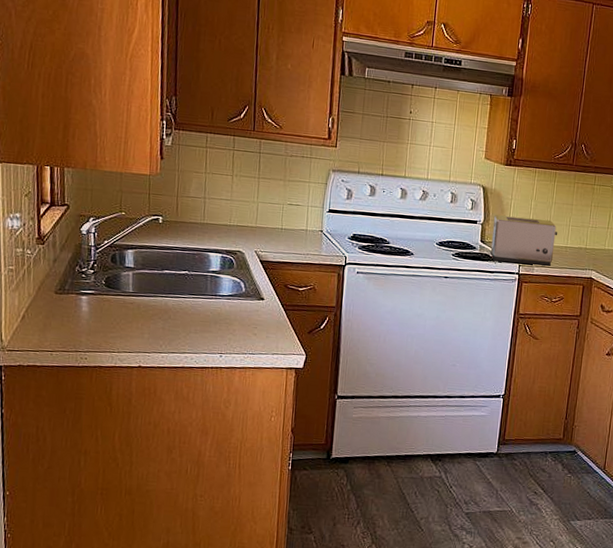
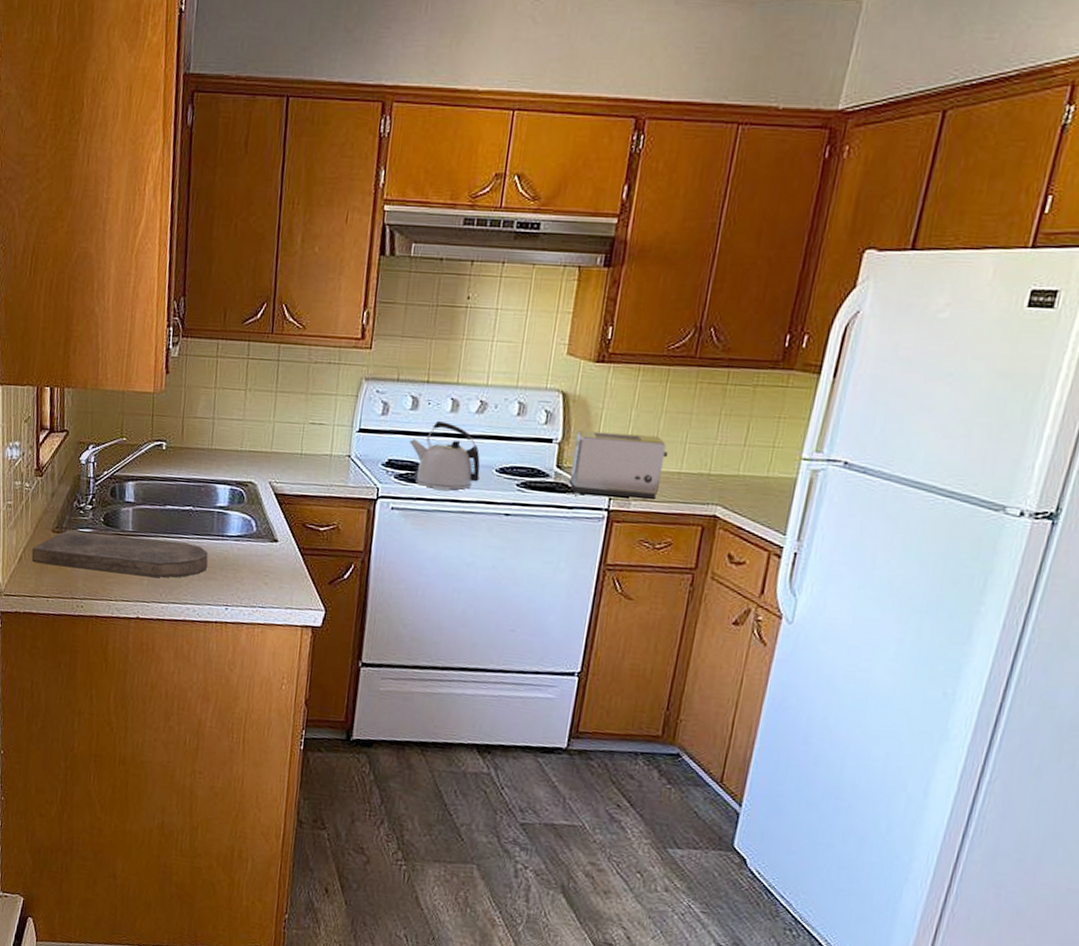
cutting board: none [34,291,203,332] -> present [31,529,208,578]
kettle: none [369,204,425,260] -> present [408,420,481,492]

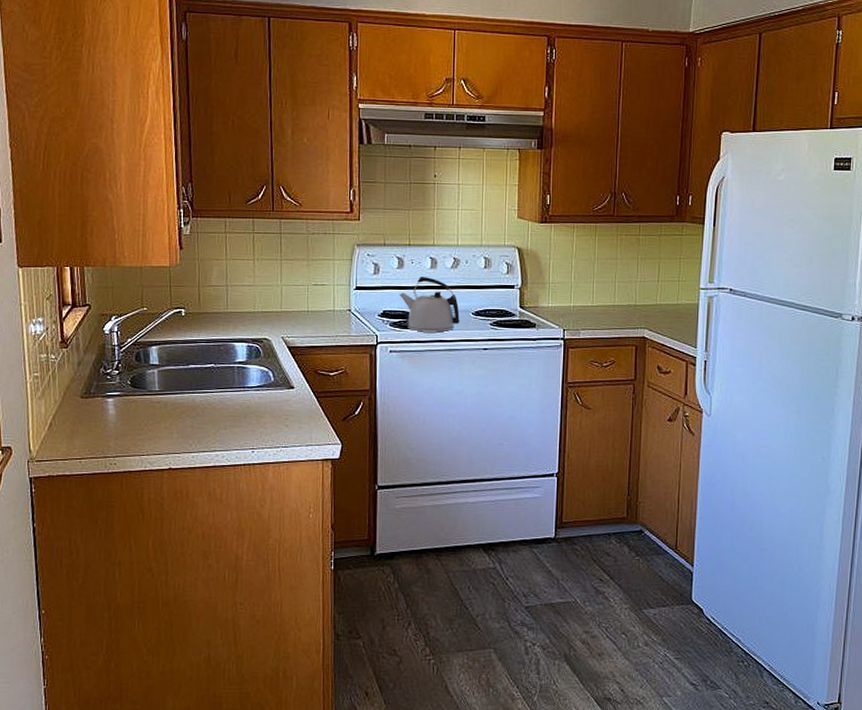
cutting board: present [31,529,208,578] -> none [61,394,232,430]
toaster: present [568,430,669,501] -> none [531,277,604,329]

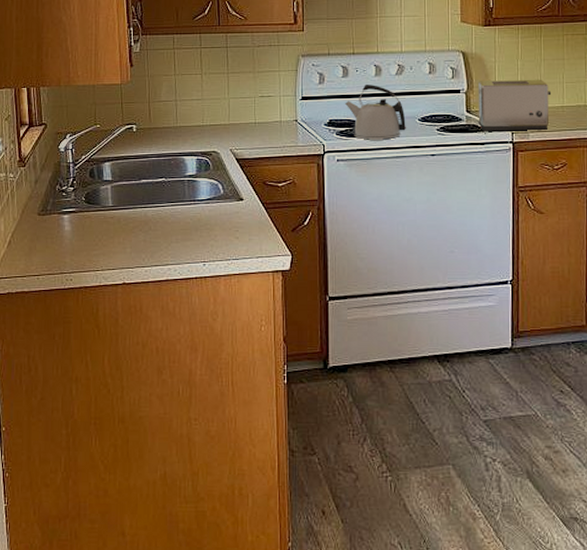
toaster: none [531,277,604,329] -> present [477,80,552,132]

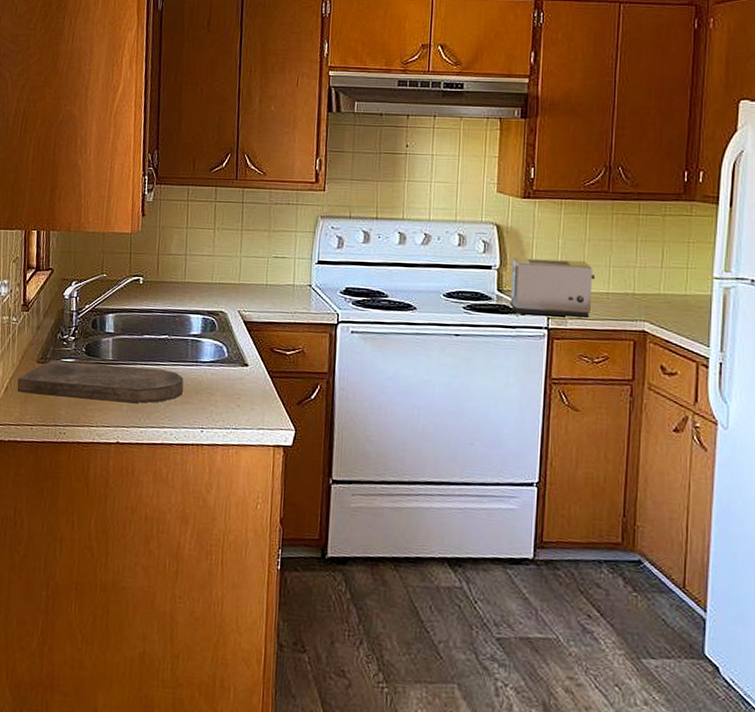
cutting board: none [20,210,183,245] -> present [17,360,184,403]
kettle: present [344,83,407,141] -> none [363,251,430,315]

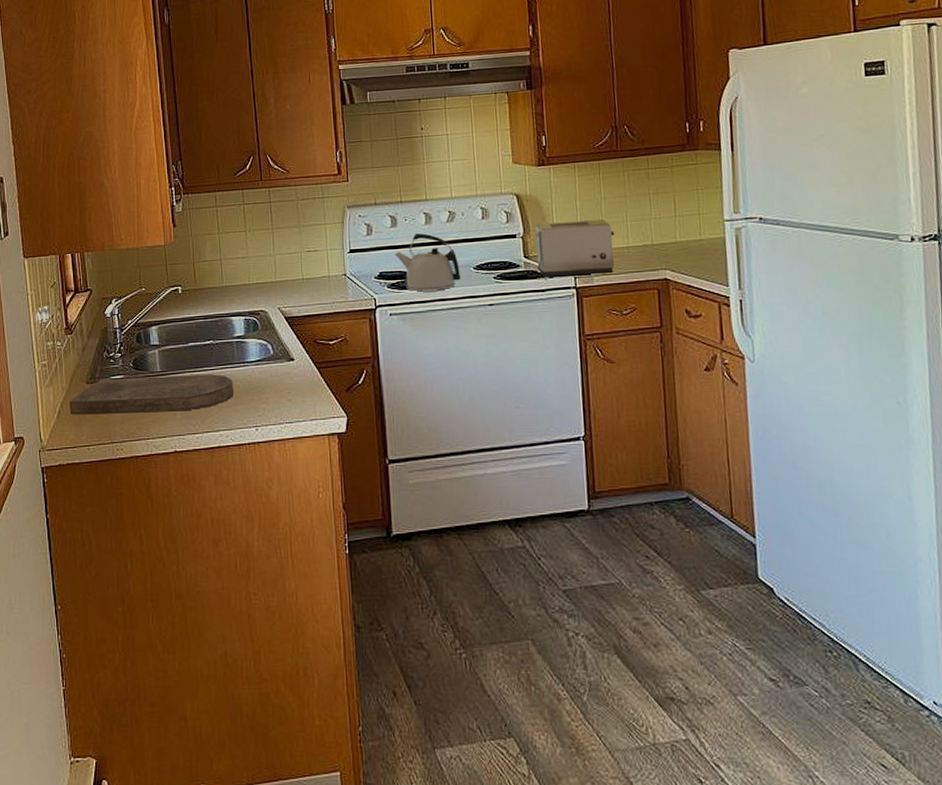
kettle: none [363,251,430,315] -> present [394,233,462,293]

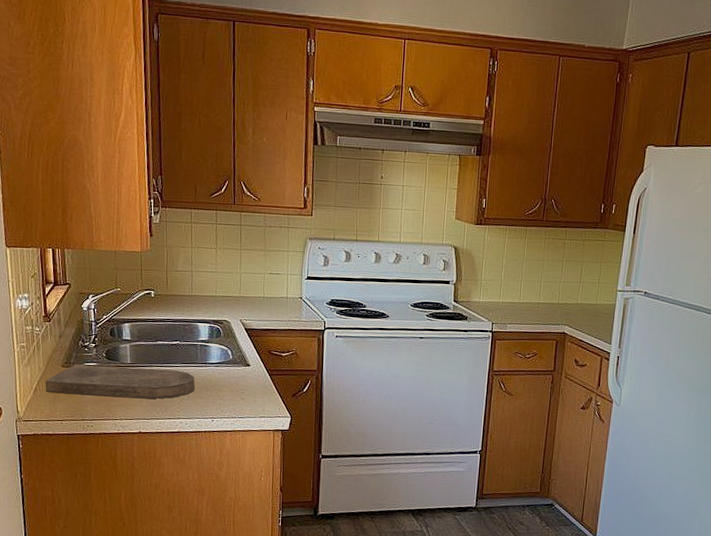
kettle: present [394,233,462,293] -> none [345,269,400,322]
toaster: present [534,220,615,278] -> none [463,274,530,324]

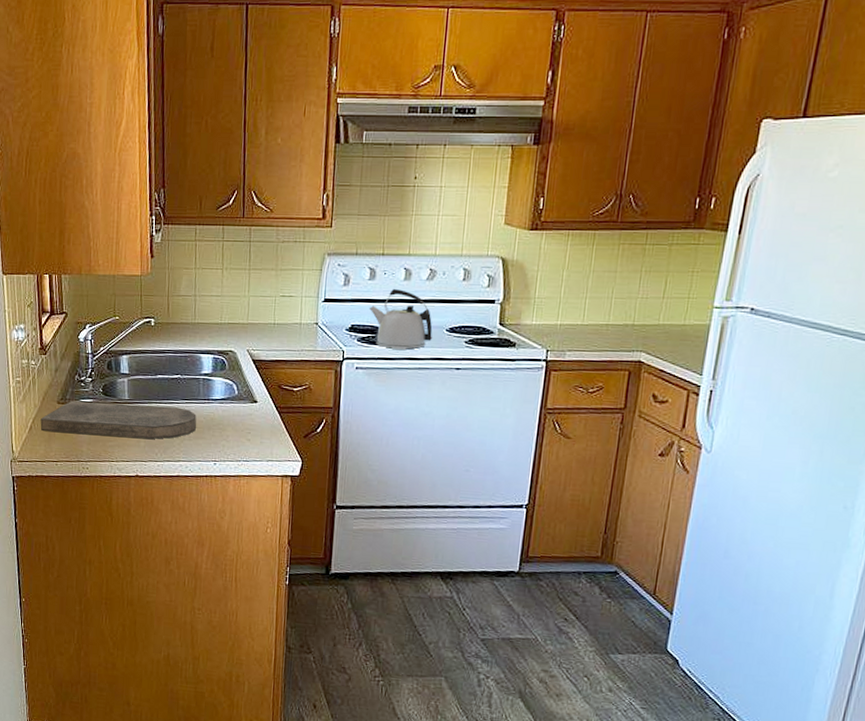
kettle: none [345,269,400,322] -> present [368,288,433,351]

